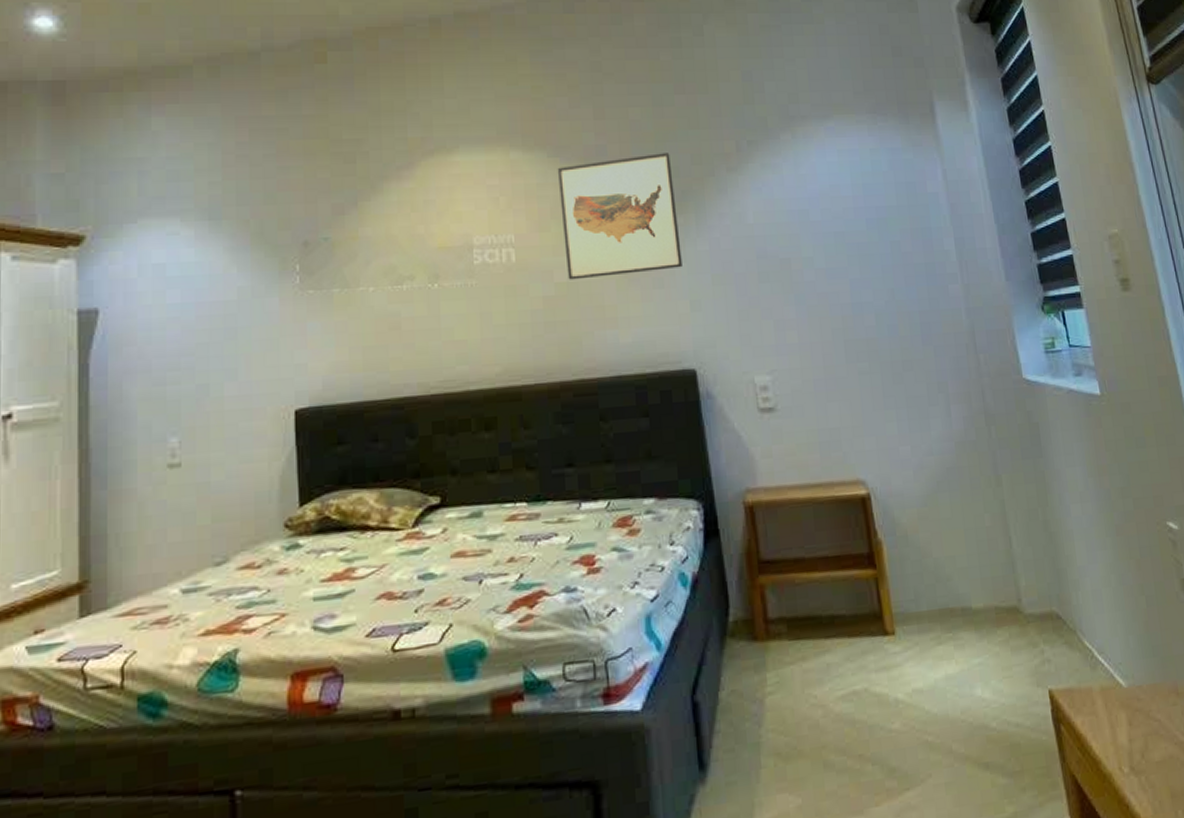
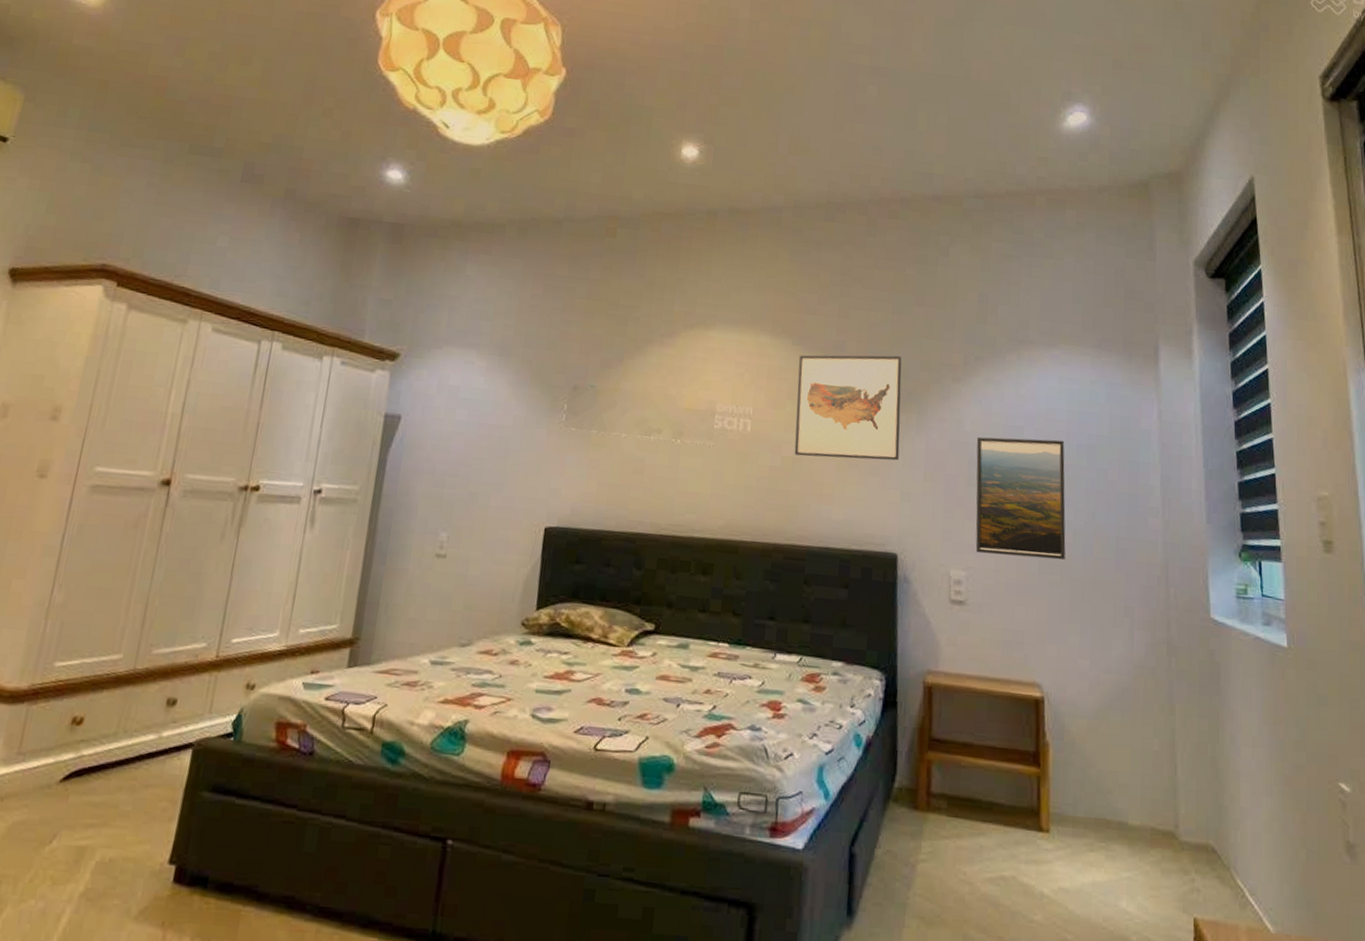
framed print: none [761,217,871,353] -> present [975,436,1066,560]

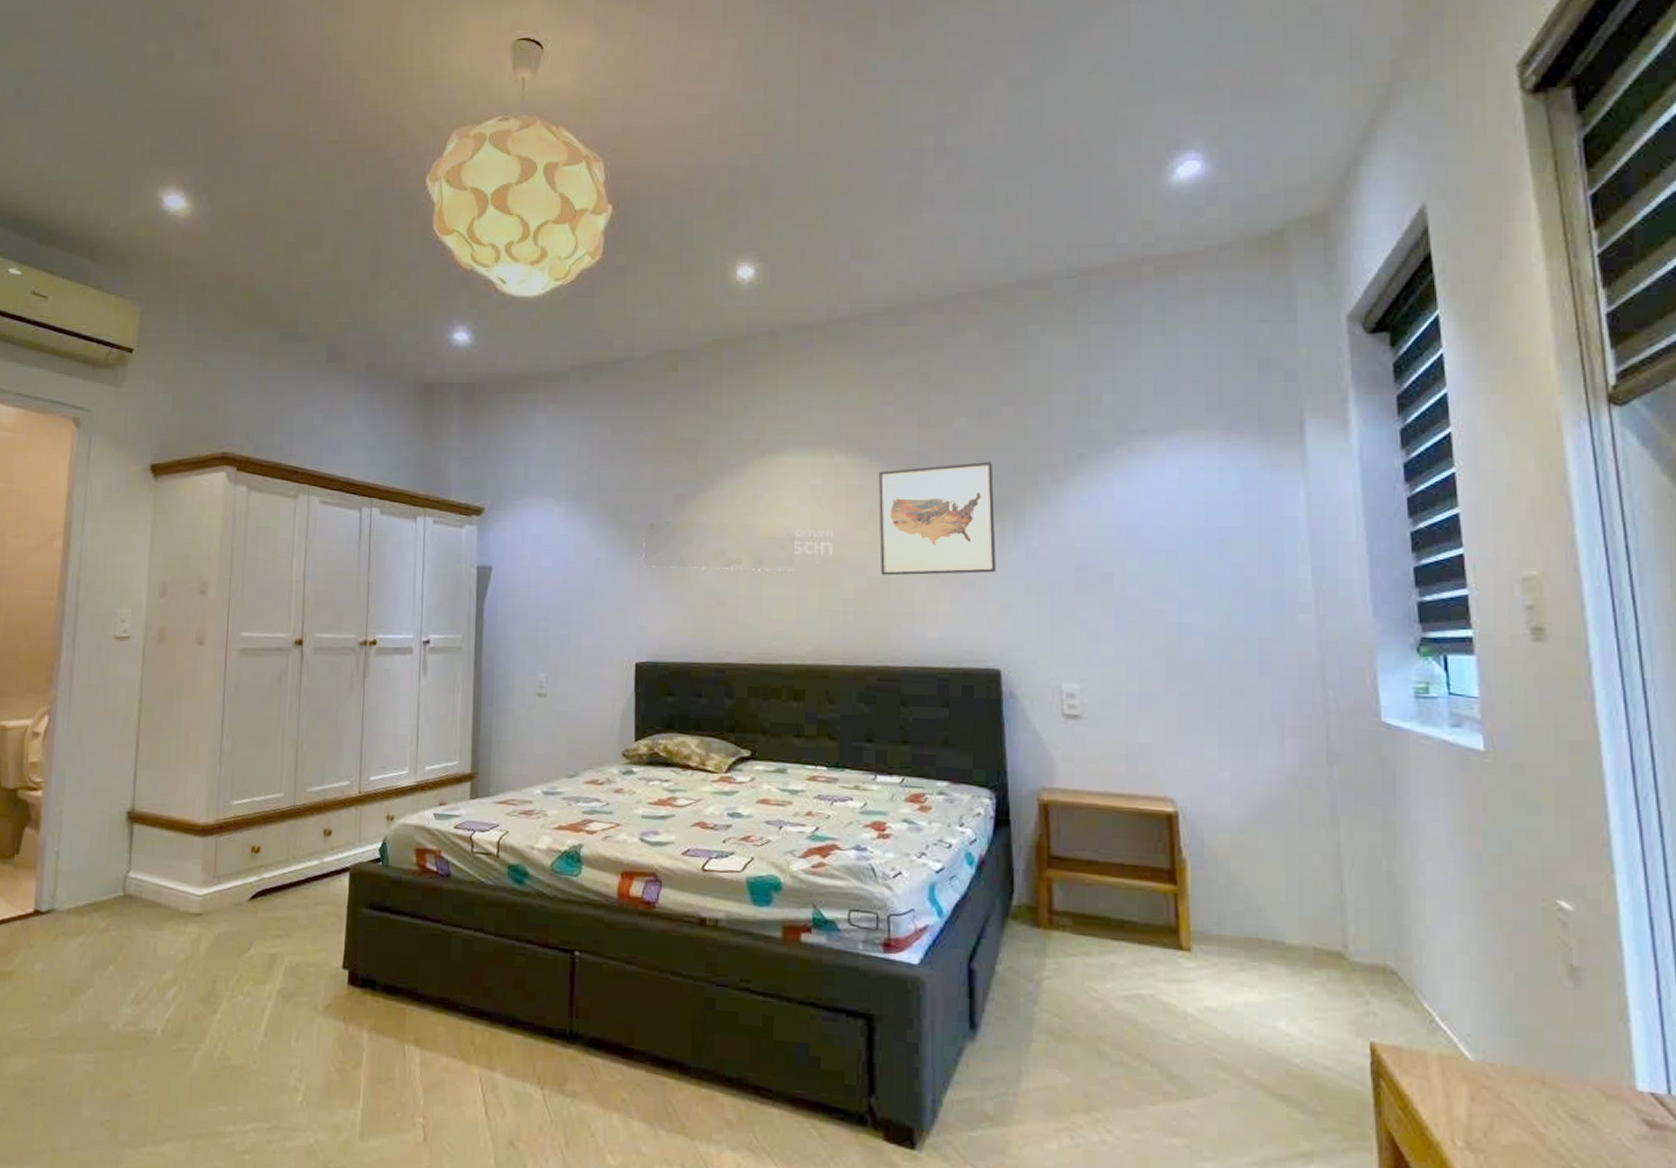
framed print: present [975,436,1066,560] -> none [1084,536,1196,667]

